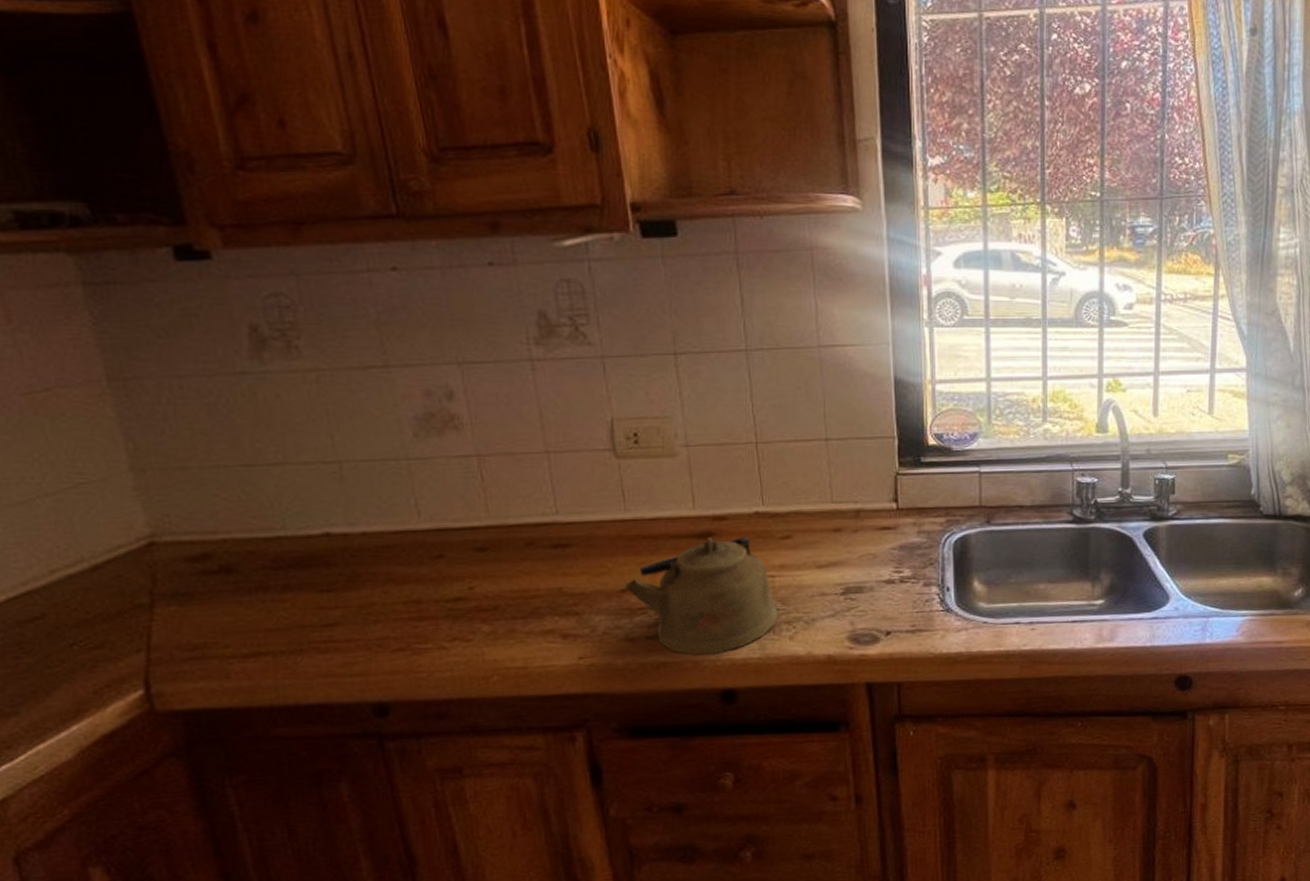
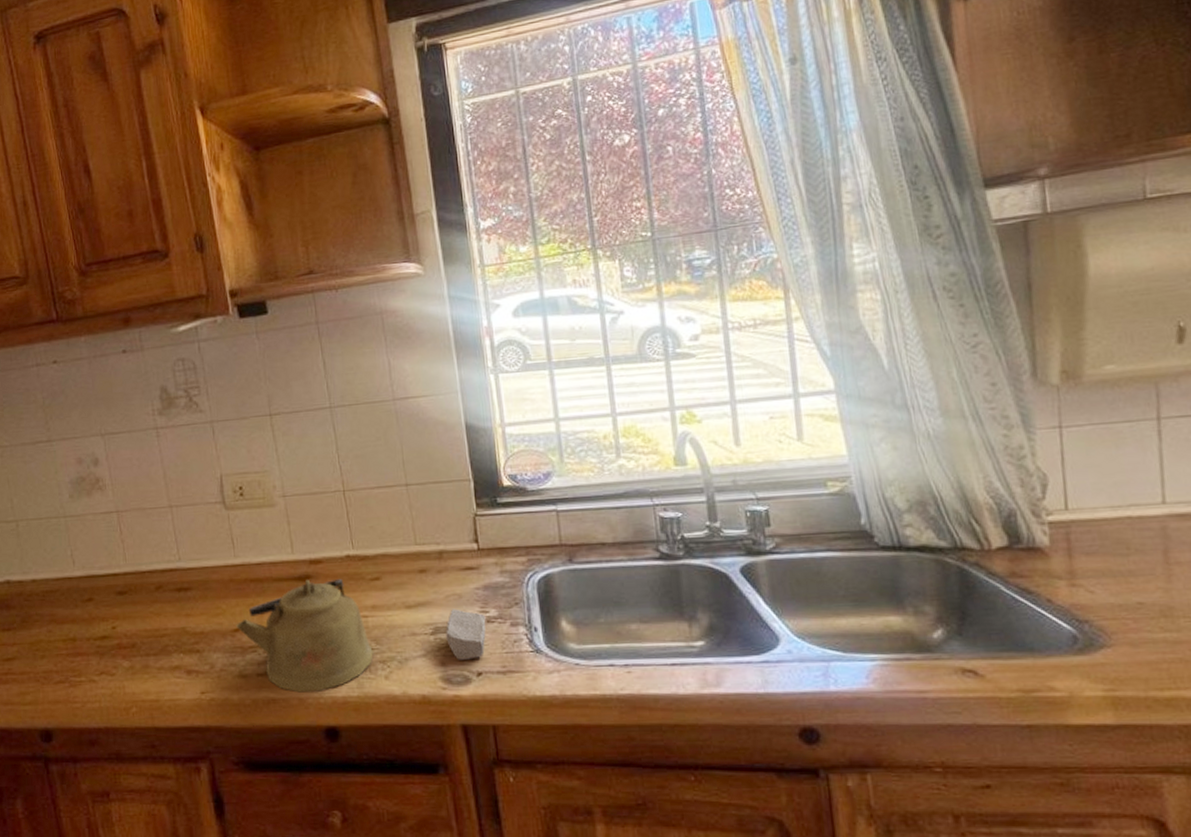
soap bar: none [857,569,899,620] -> present [445,609,486,660]

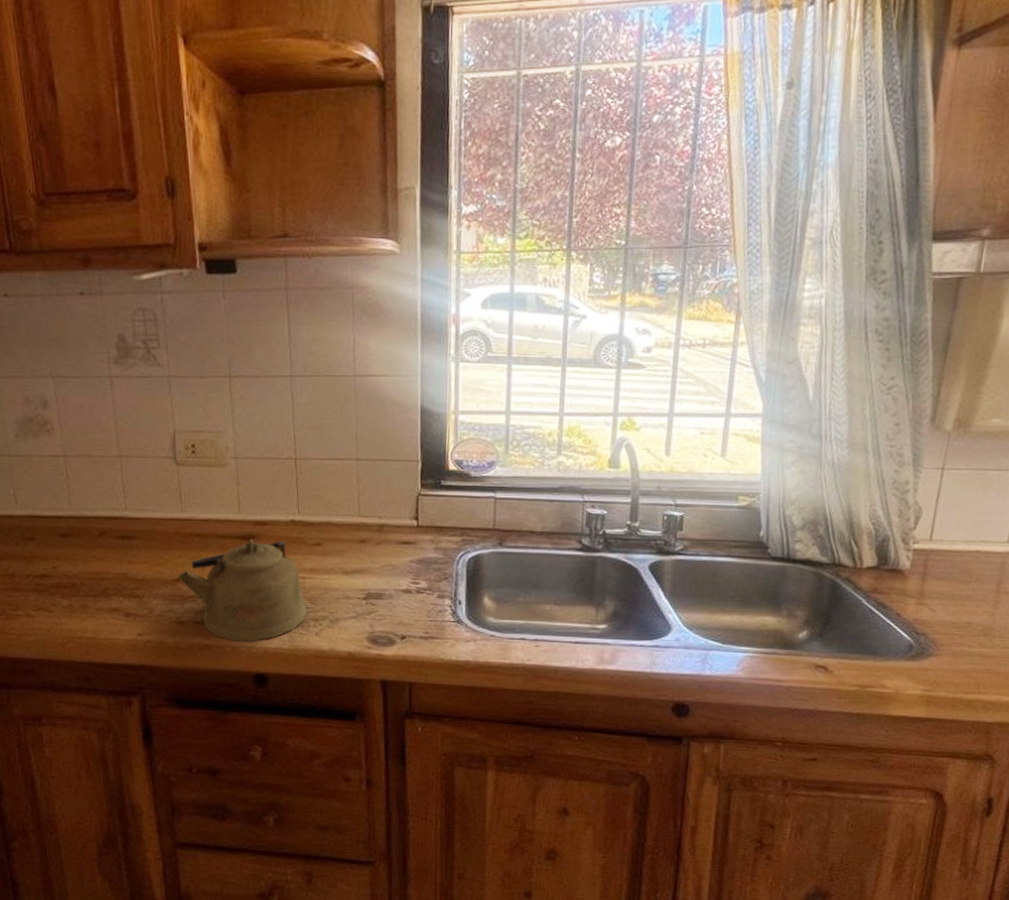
soap bar: present [445,609,486,660] -> none [377,578,416,624]

